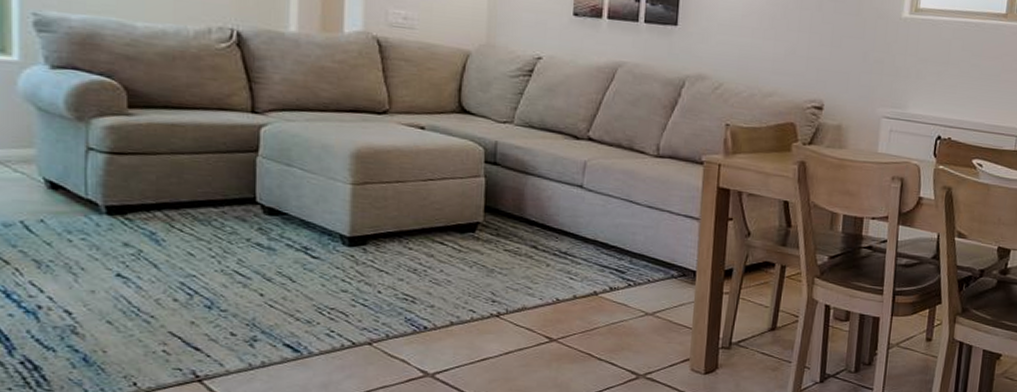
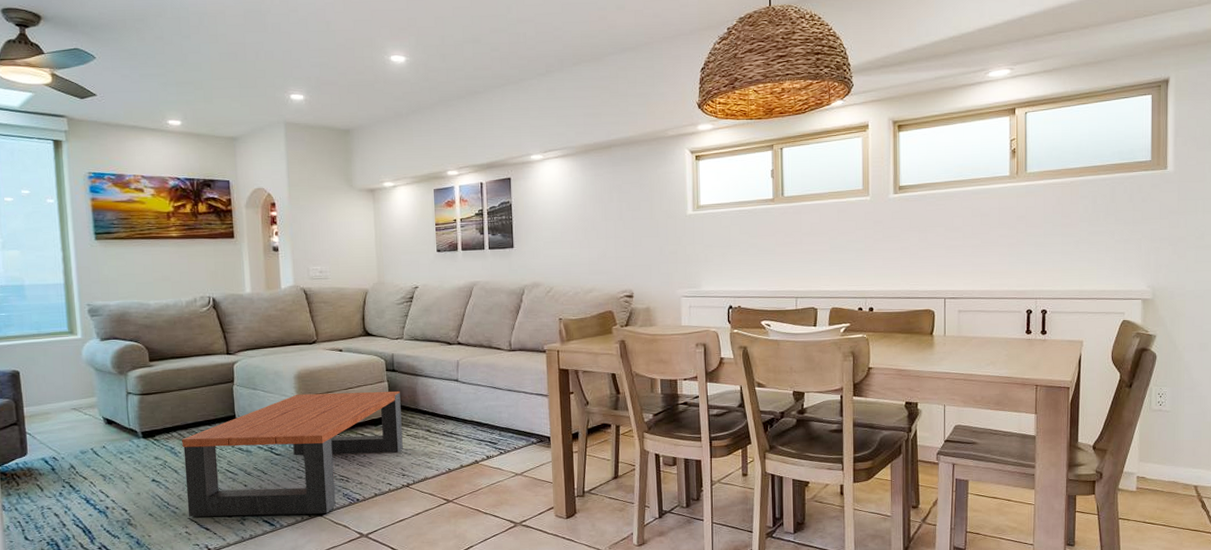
coffee table: none [169,179,501,342] -> present [182,391,403,517]

